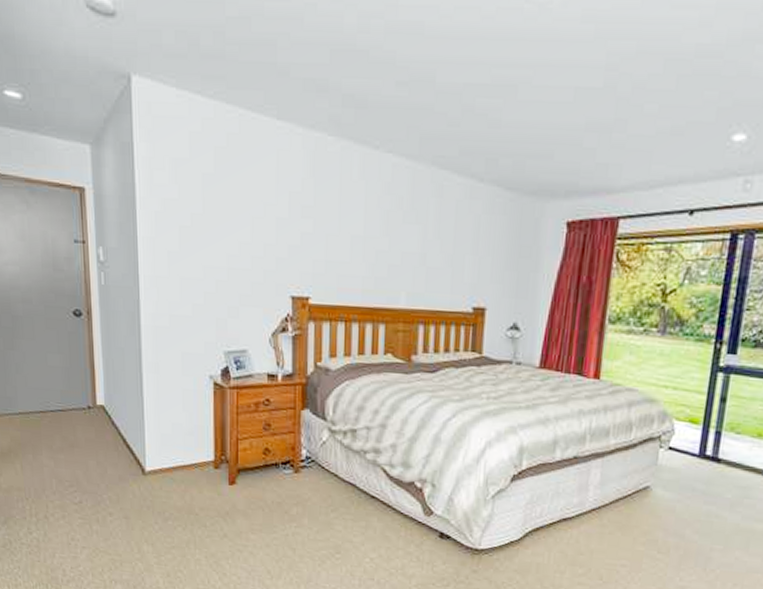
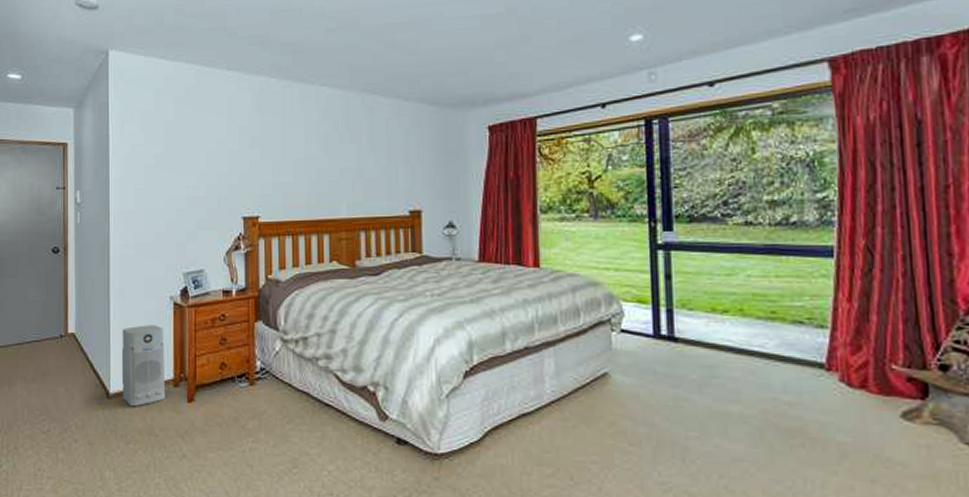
air purifier: none [157,403,206,485] -> present [122,325,166,407]

